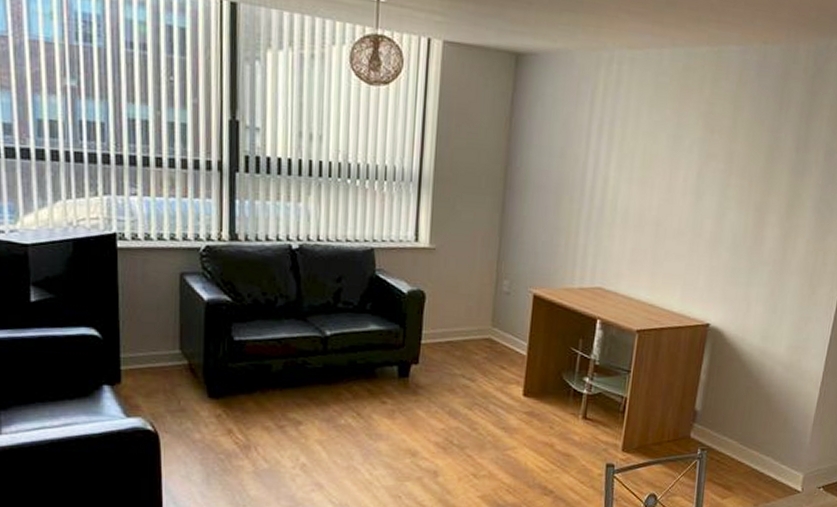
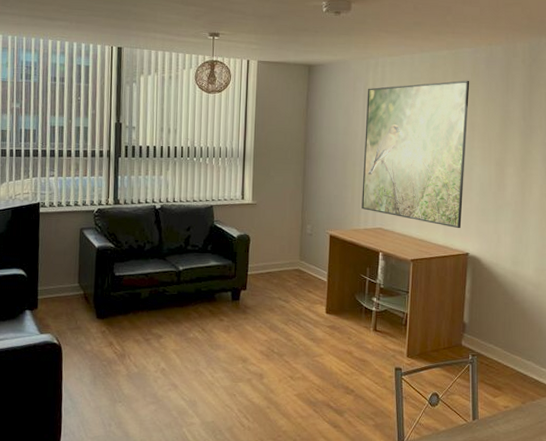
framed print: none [577,91,734,293] -> present [361,80,470,229]

